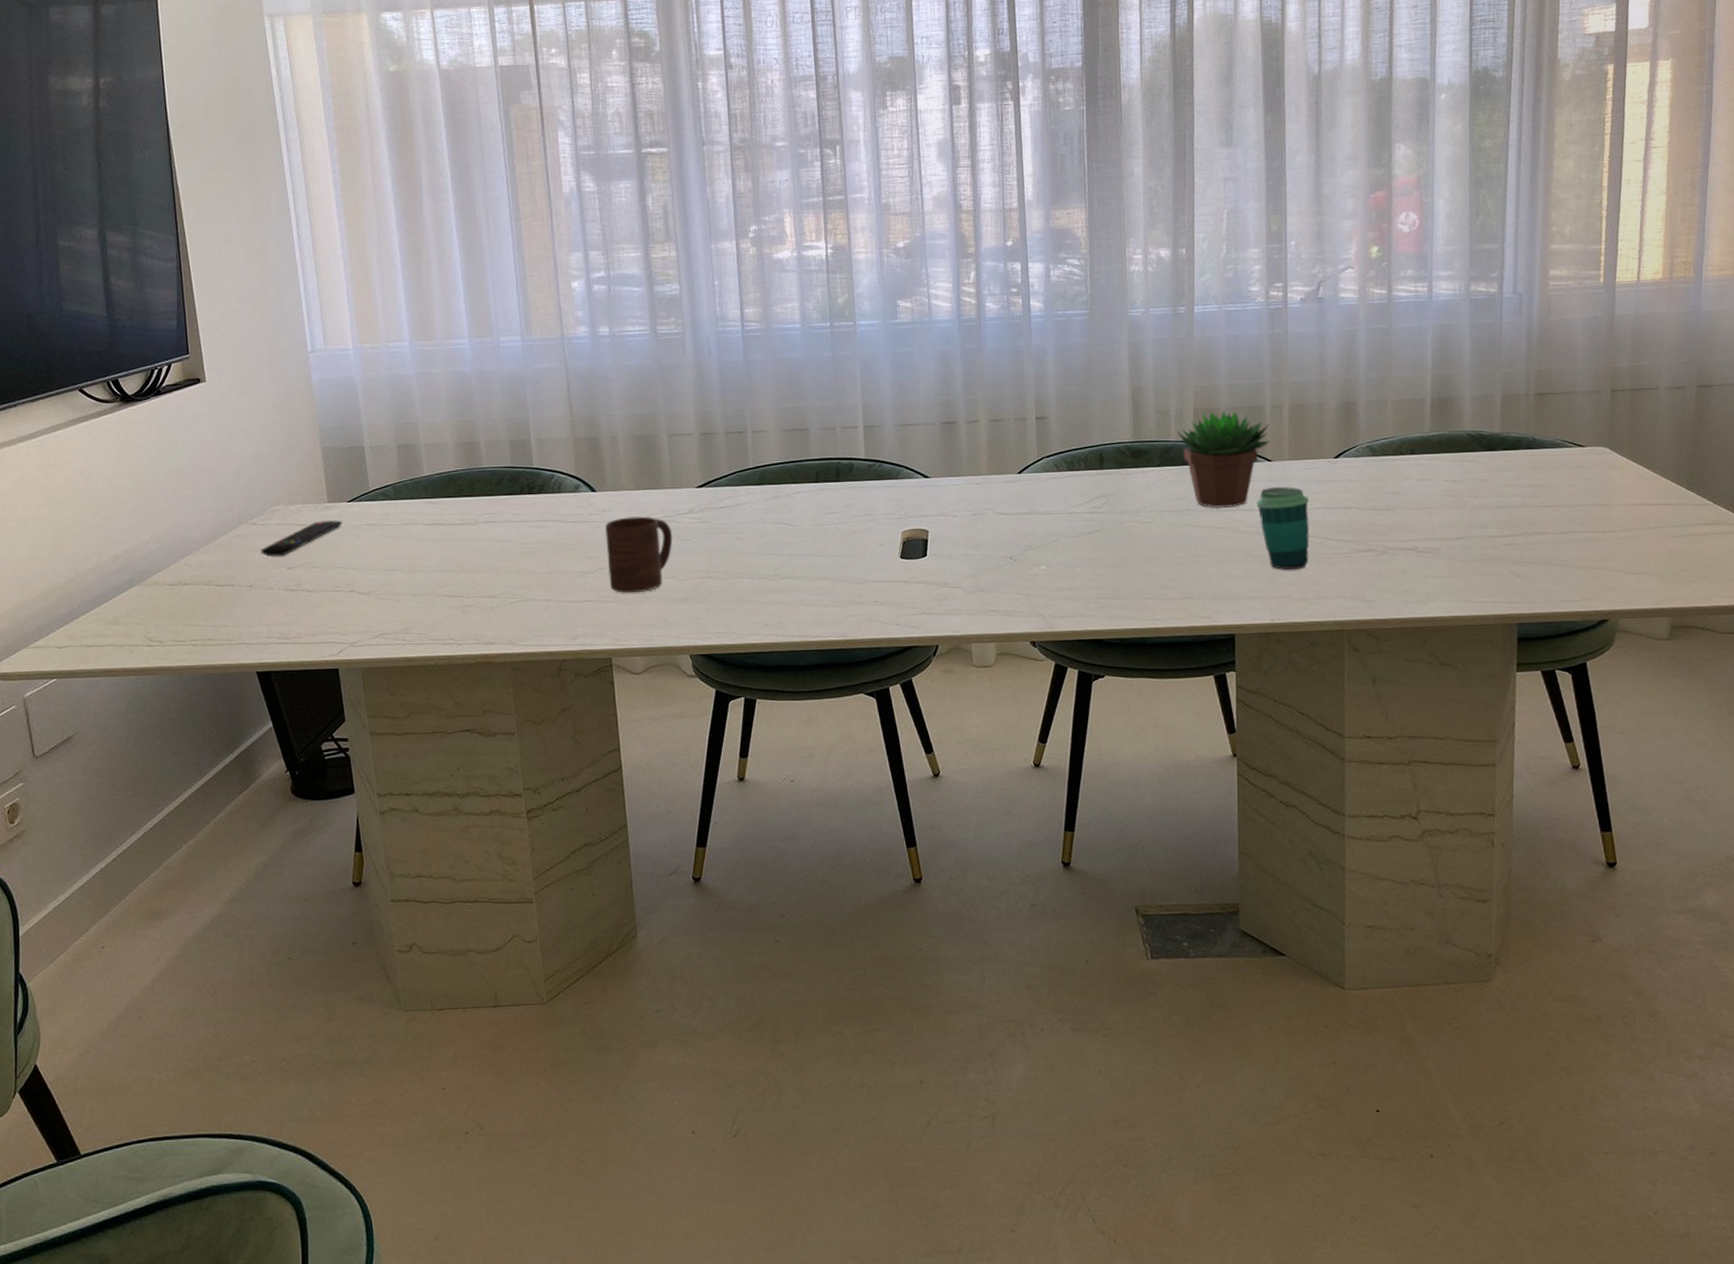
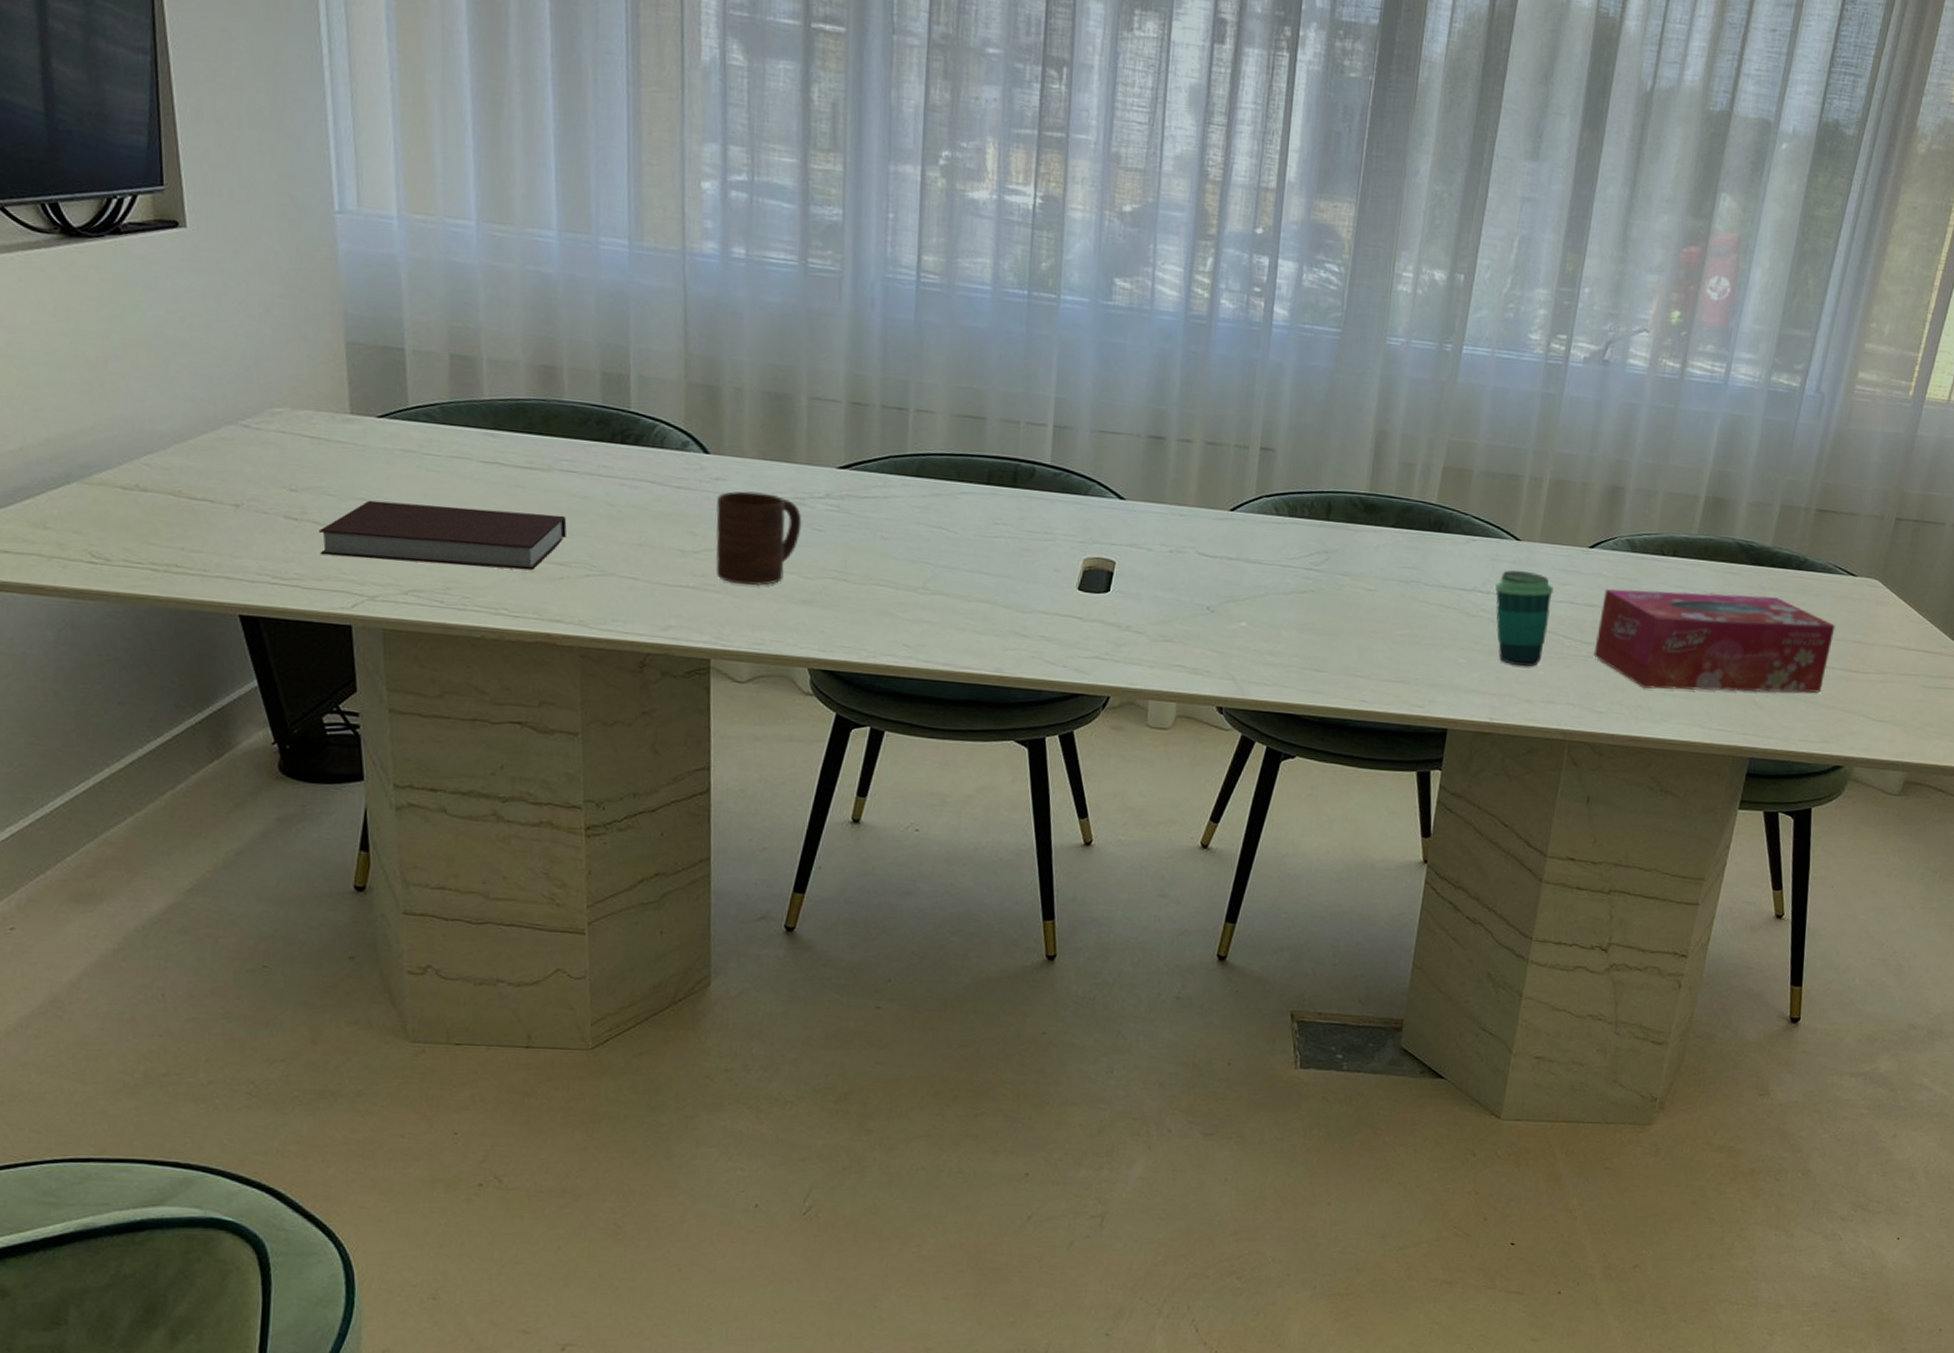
remote control: present [261,519,342,557] -> none [253,435,368,474]
notebook: none [311,558,493,616] -> present [319,500,567,571]
succulent plant: present [1176,410,1270,508] -> none [1419,472,1525,587]
tissue box: none [1355,476,1575,574] -> present [1594,589,1835,693]

